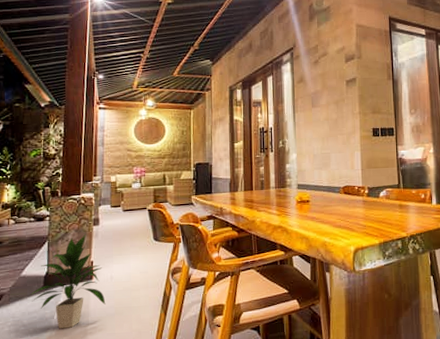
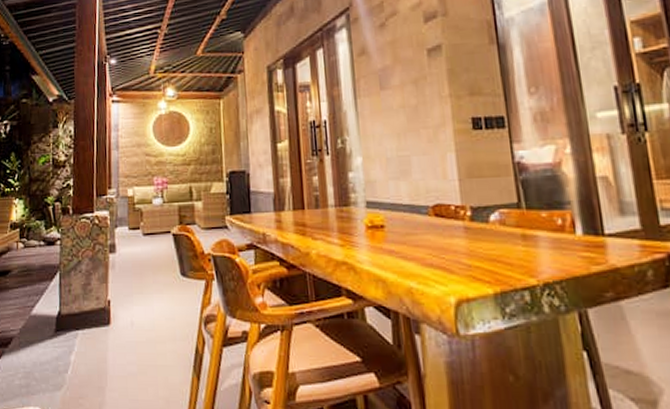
indoor plant: present [29,234,106,329] -> none [41,264,126,388]

